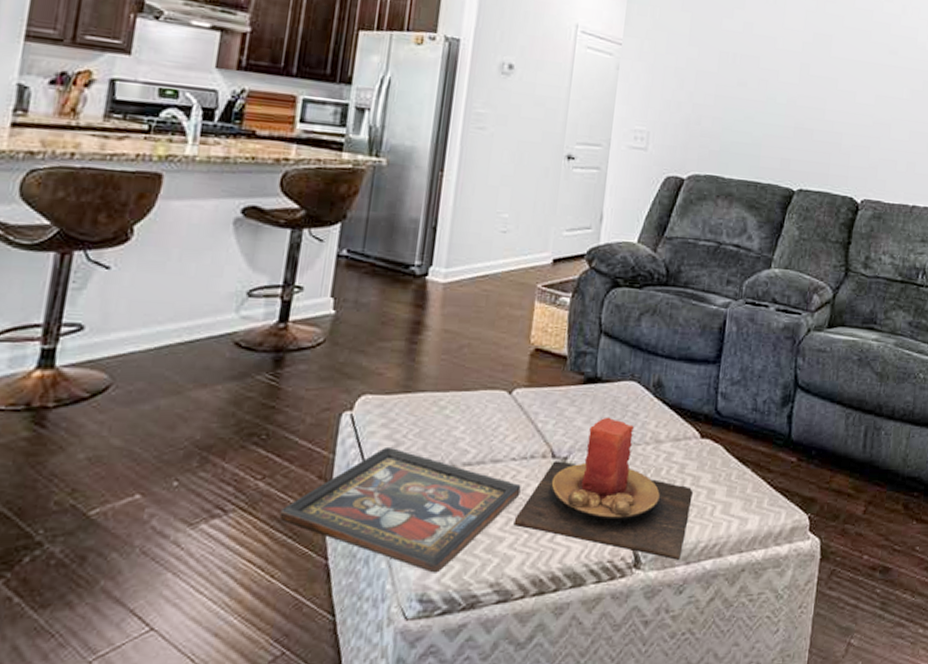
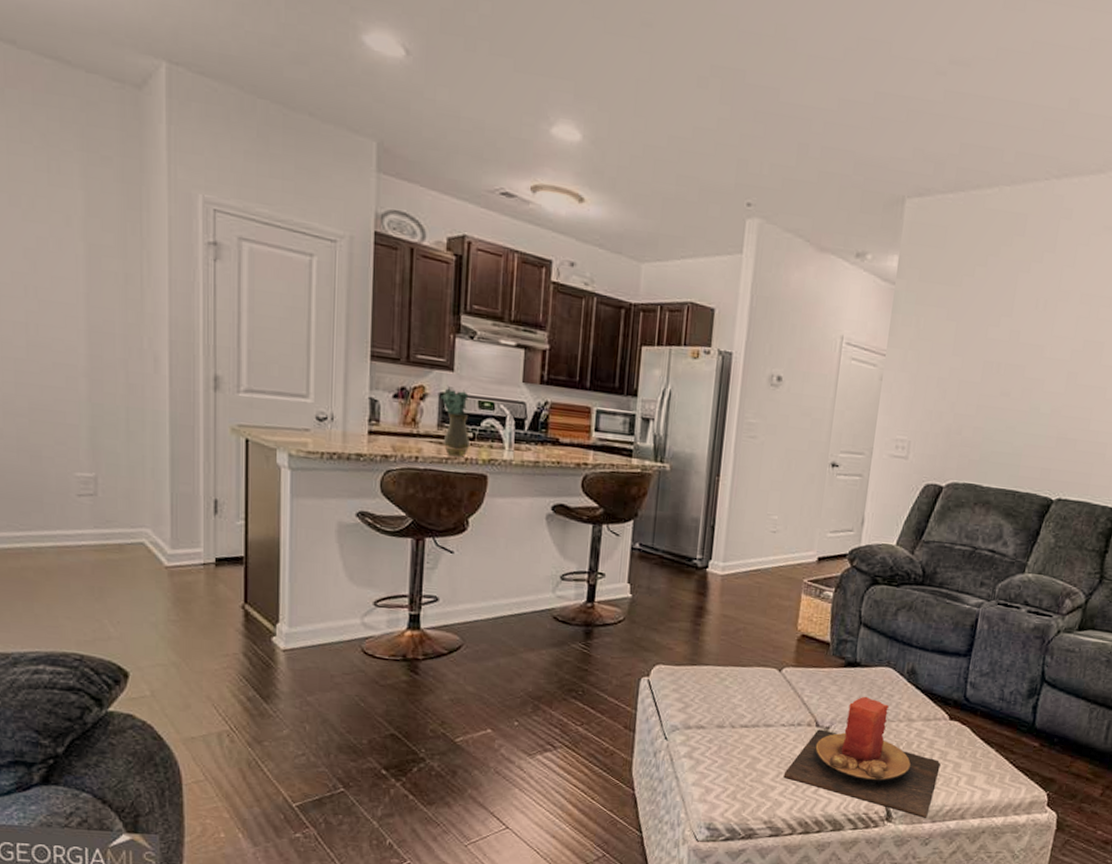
vase: none [109,70,147,153] -> present [440,385,471,458]
decorative tray: present [279,448,521,573] -> none [596,708,790,809]

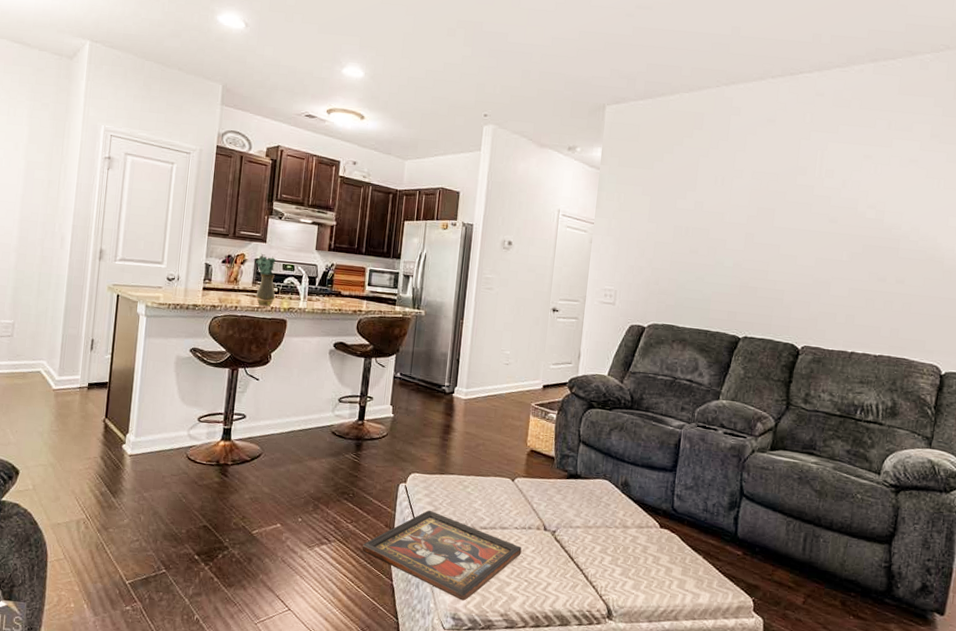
decorative tray: none [596,708,790,809] -> present [362,510,522,601]
candle: present [783,696,941,818] -> none [517,504,654,618]

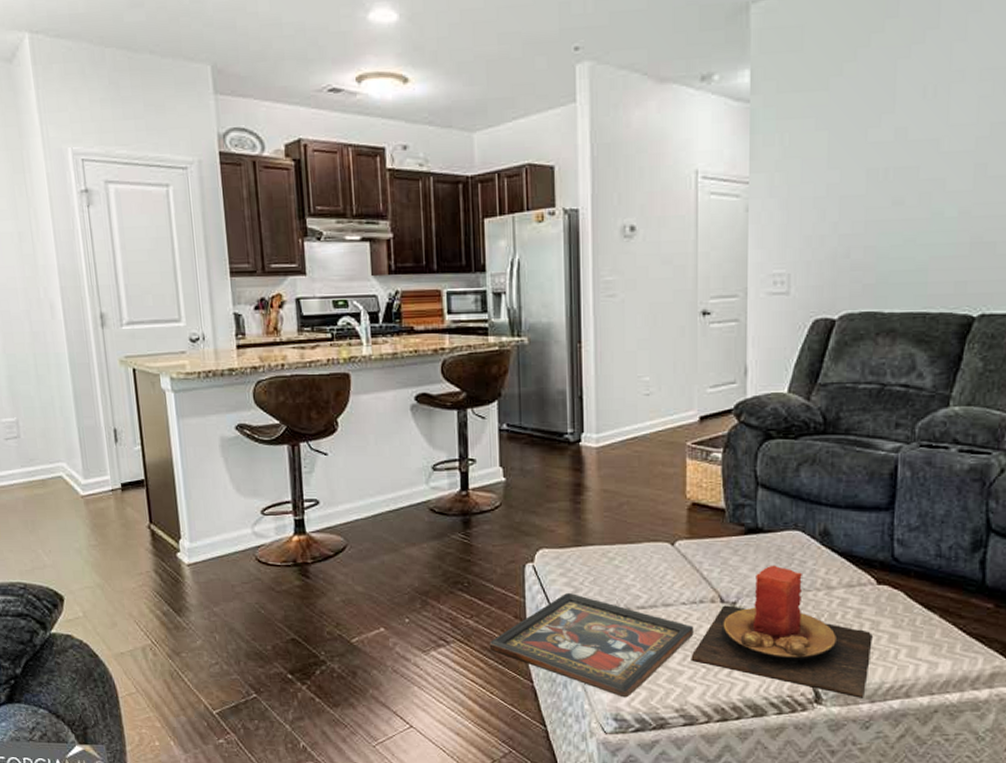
vase: present [255,253,276,307] -> none [297,289,330,359]
candle: none [517,504,654,618] -> present [691,565,873,698]

